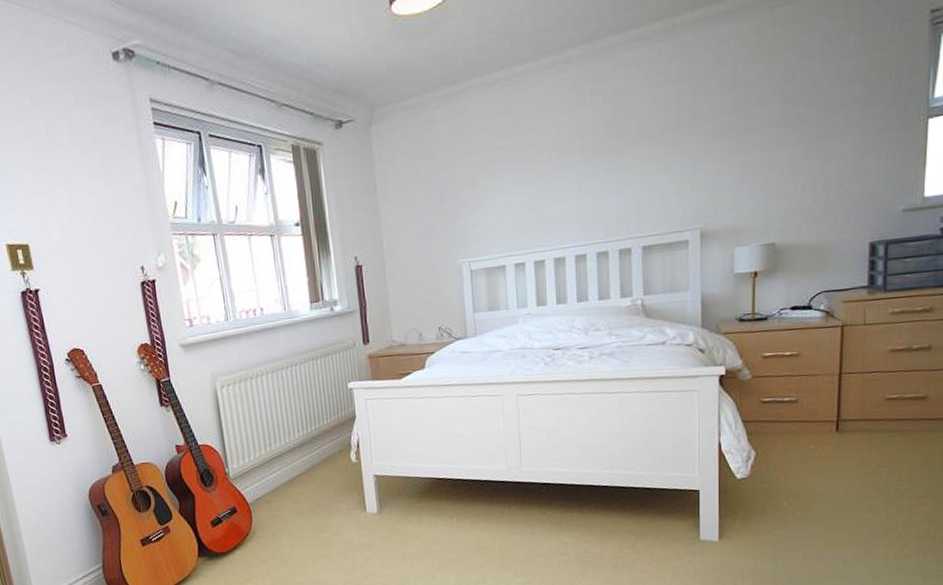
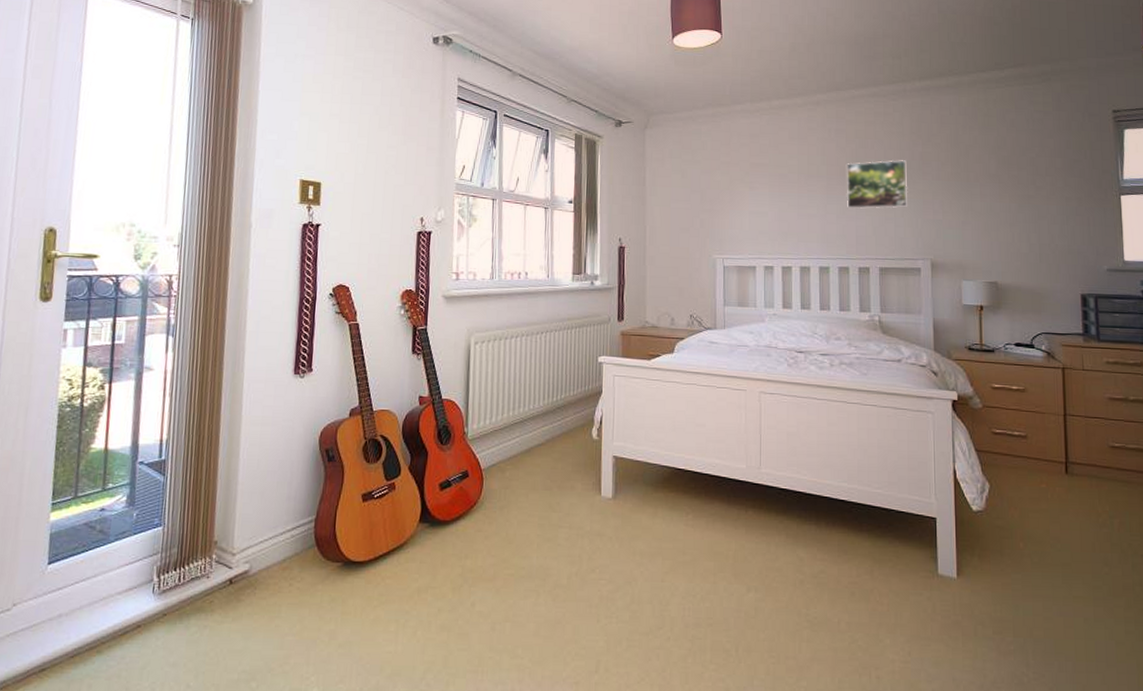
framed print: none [603,116,676,185] -> present [846,160,908,209]

